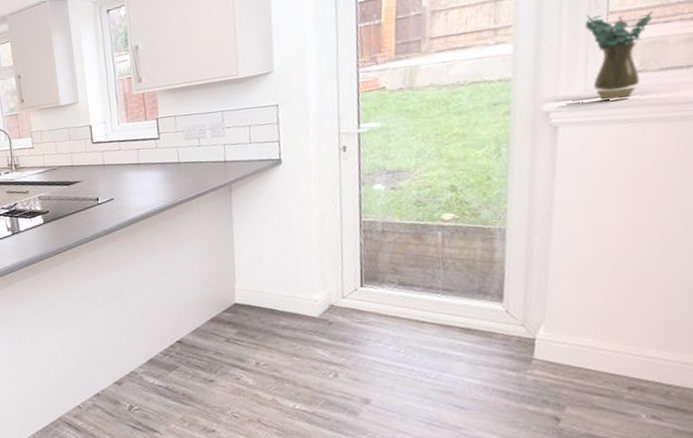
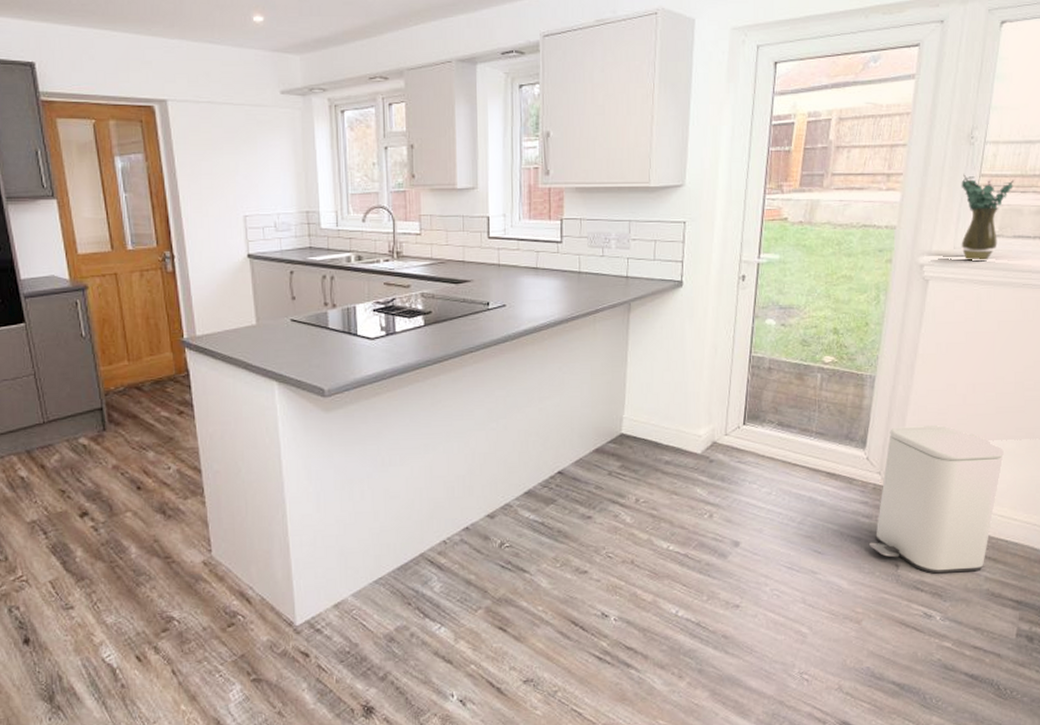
pedal bin: none [520,272,681,427] -> present [869,425,1005,574]

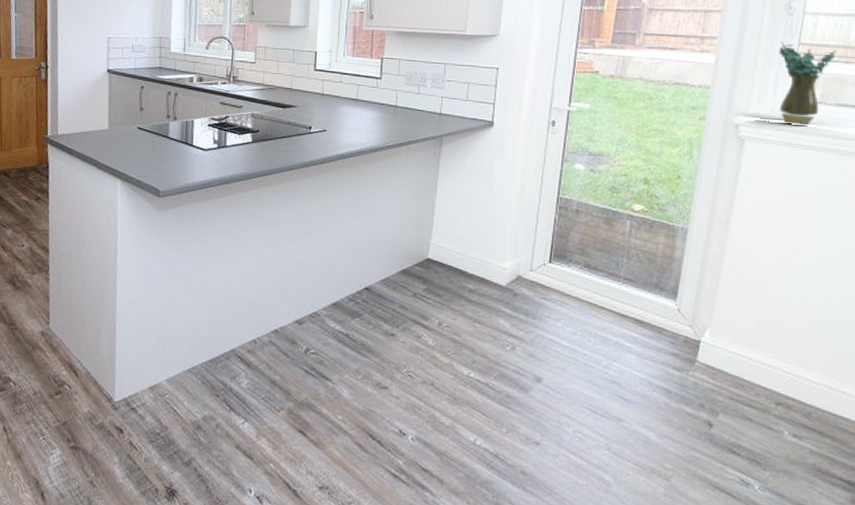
pedal bin: present [869,425,1005,574] -> none [680,281,831,443]

